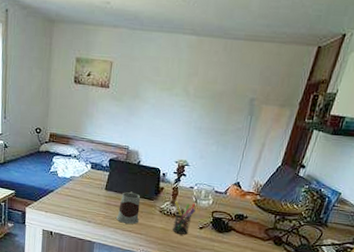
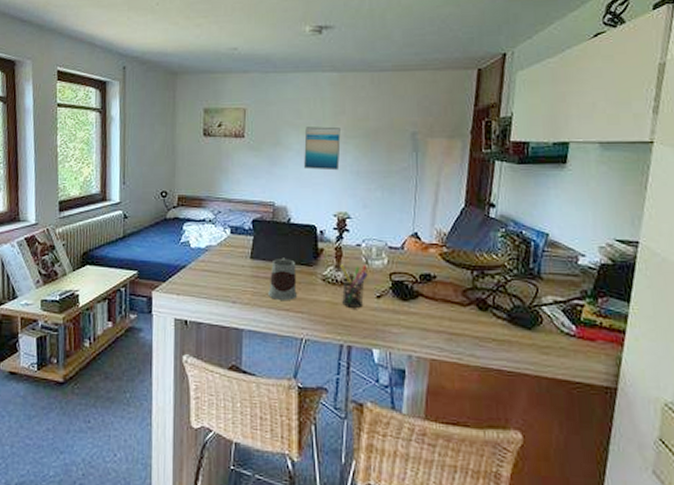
wall art: none [157,84,191,125] -> present [304,126,341,171]

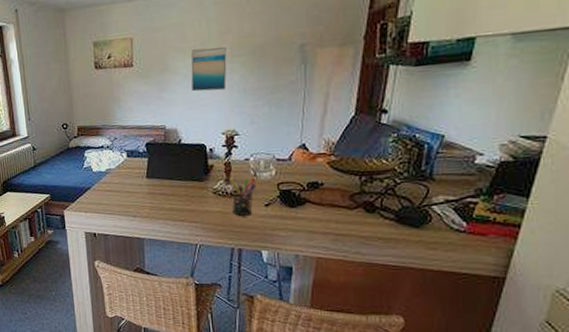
mug: present [268,257,297,300] -> none [164,175,190,212]

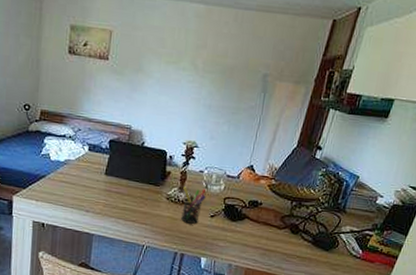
wall art: present [191,47,227,92] -> none [162,57,200,102]

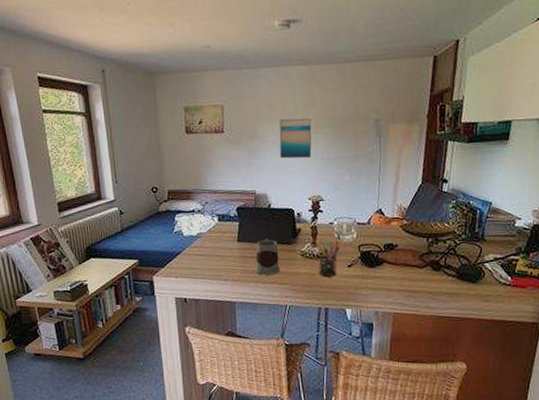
mug: none [118,176,145,213] -> present [255,239,280,275]
wall art: none [162,57,200,102] -> present [279,118,312,159]

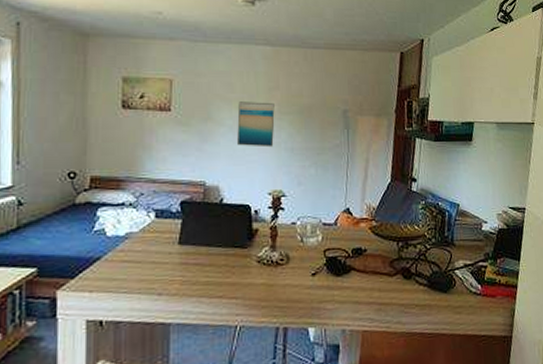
mug: present [255,239,280,275] -> none [199,241,230,287]
pen holder: present [316,239,340,277] -> none [275,243,303,288]

